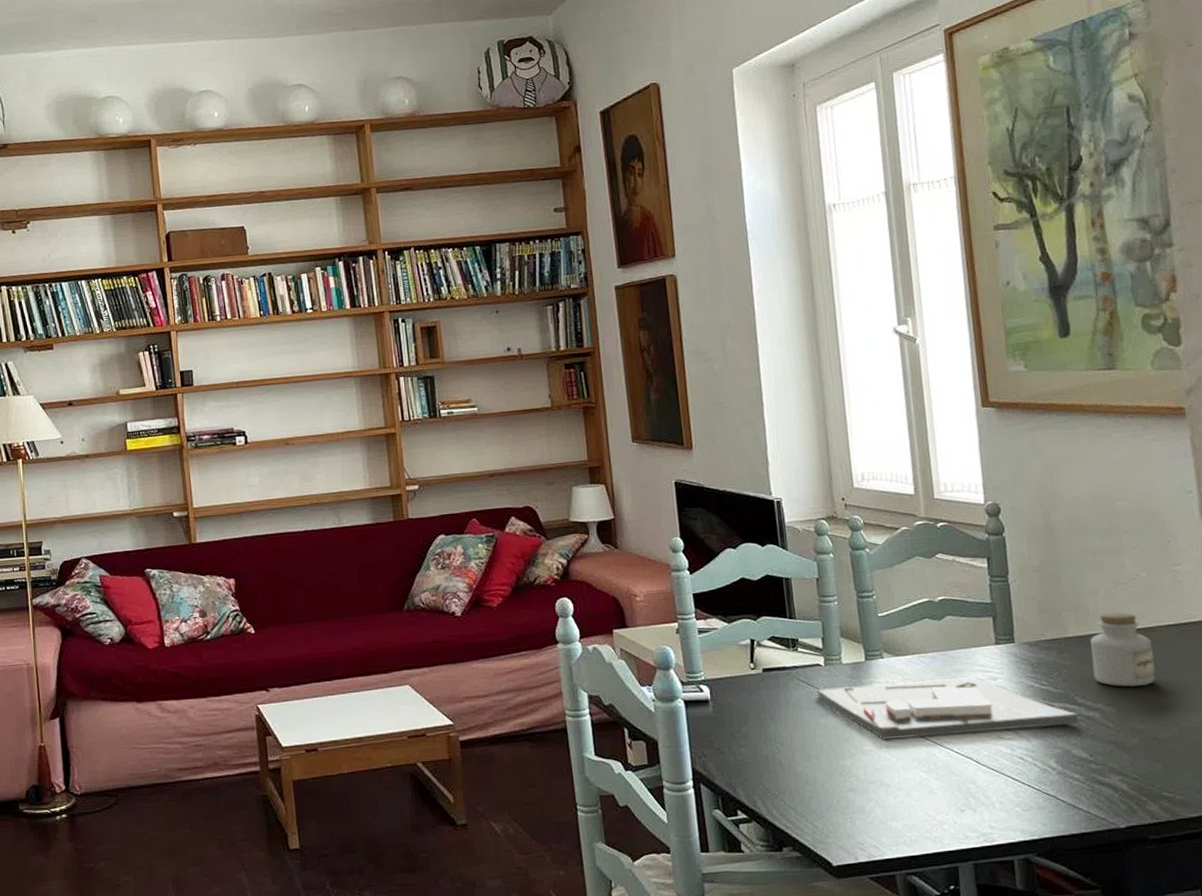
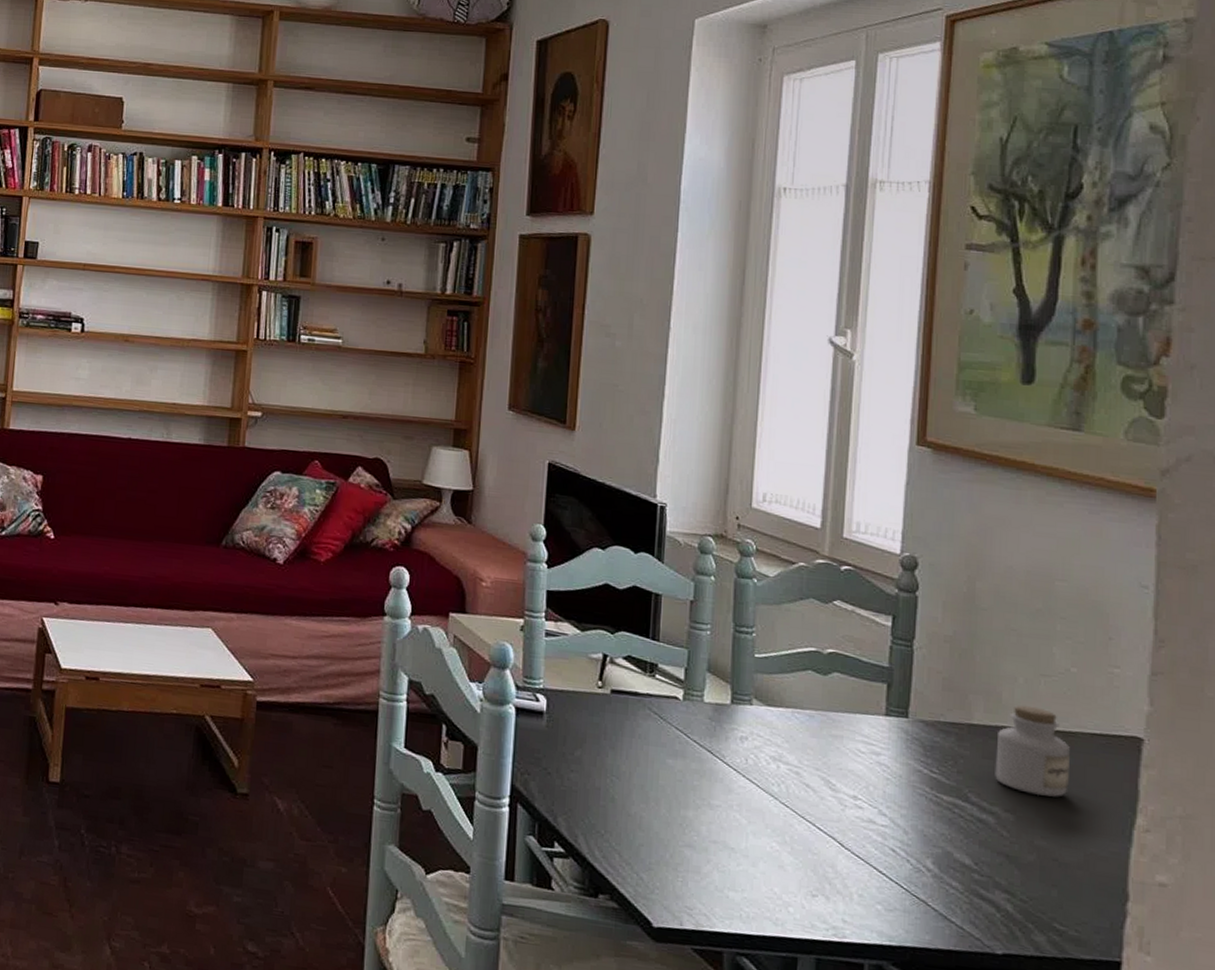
board game: present [817,677,1078,741] -> none [669,725,967,825]

